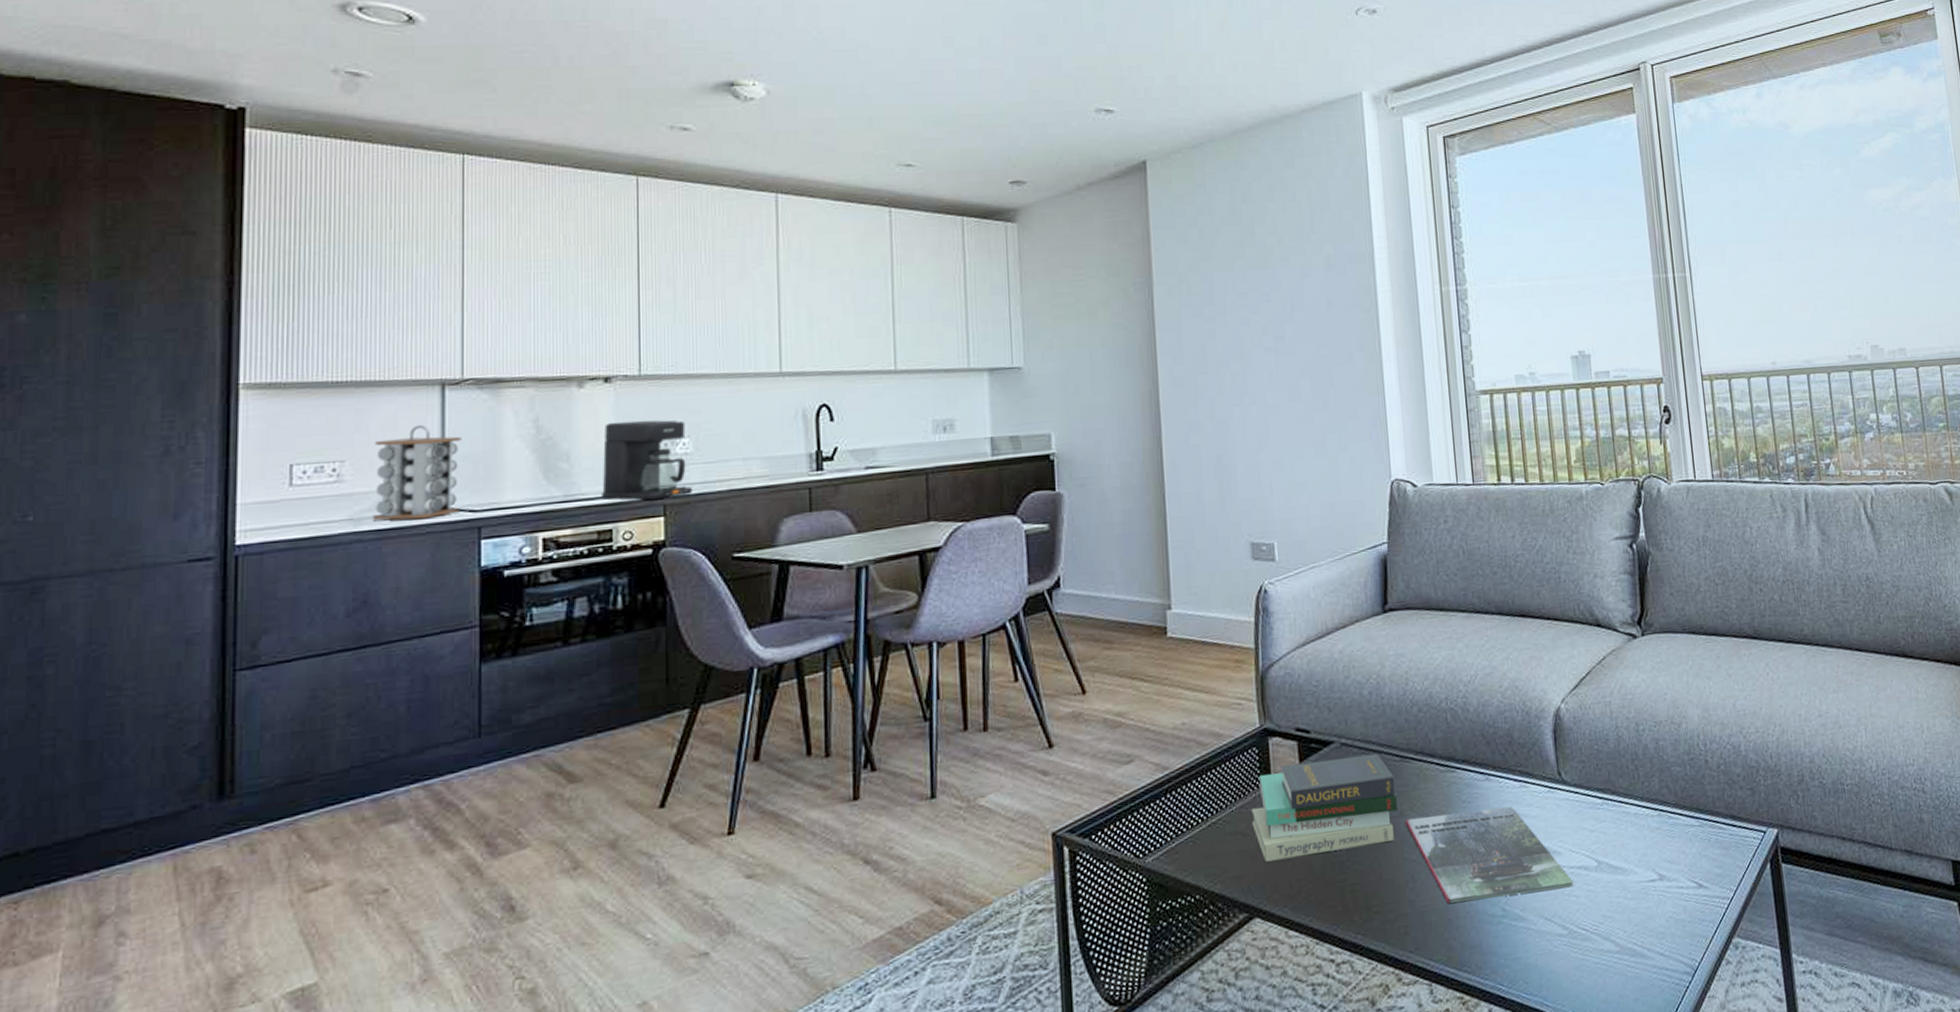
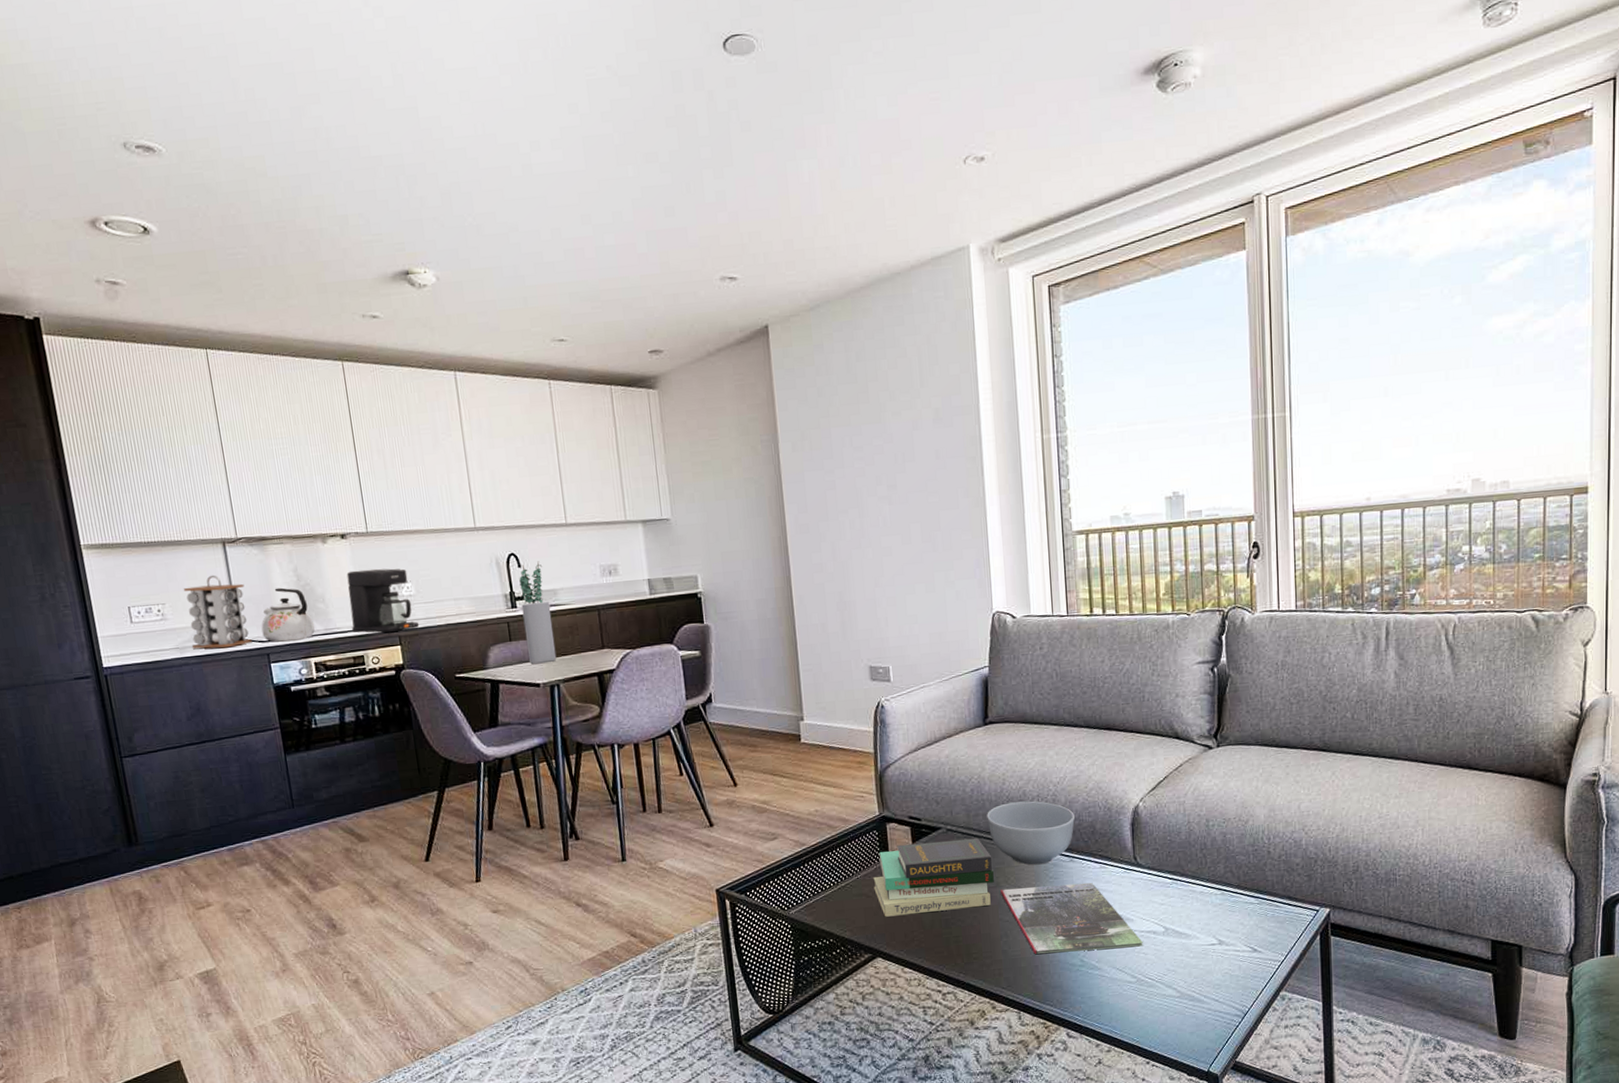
kettle: none [476,442,552,513] -> present [261,587,316,643]
vase: none [829,414,869,541] -> present [519,561,557,665]
bowl: none [1387,705,1490,787] -> present [987,801,1076,866]

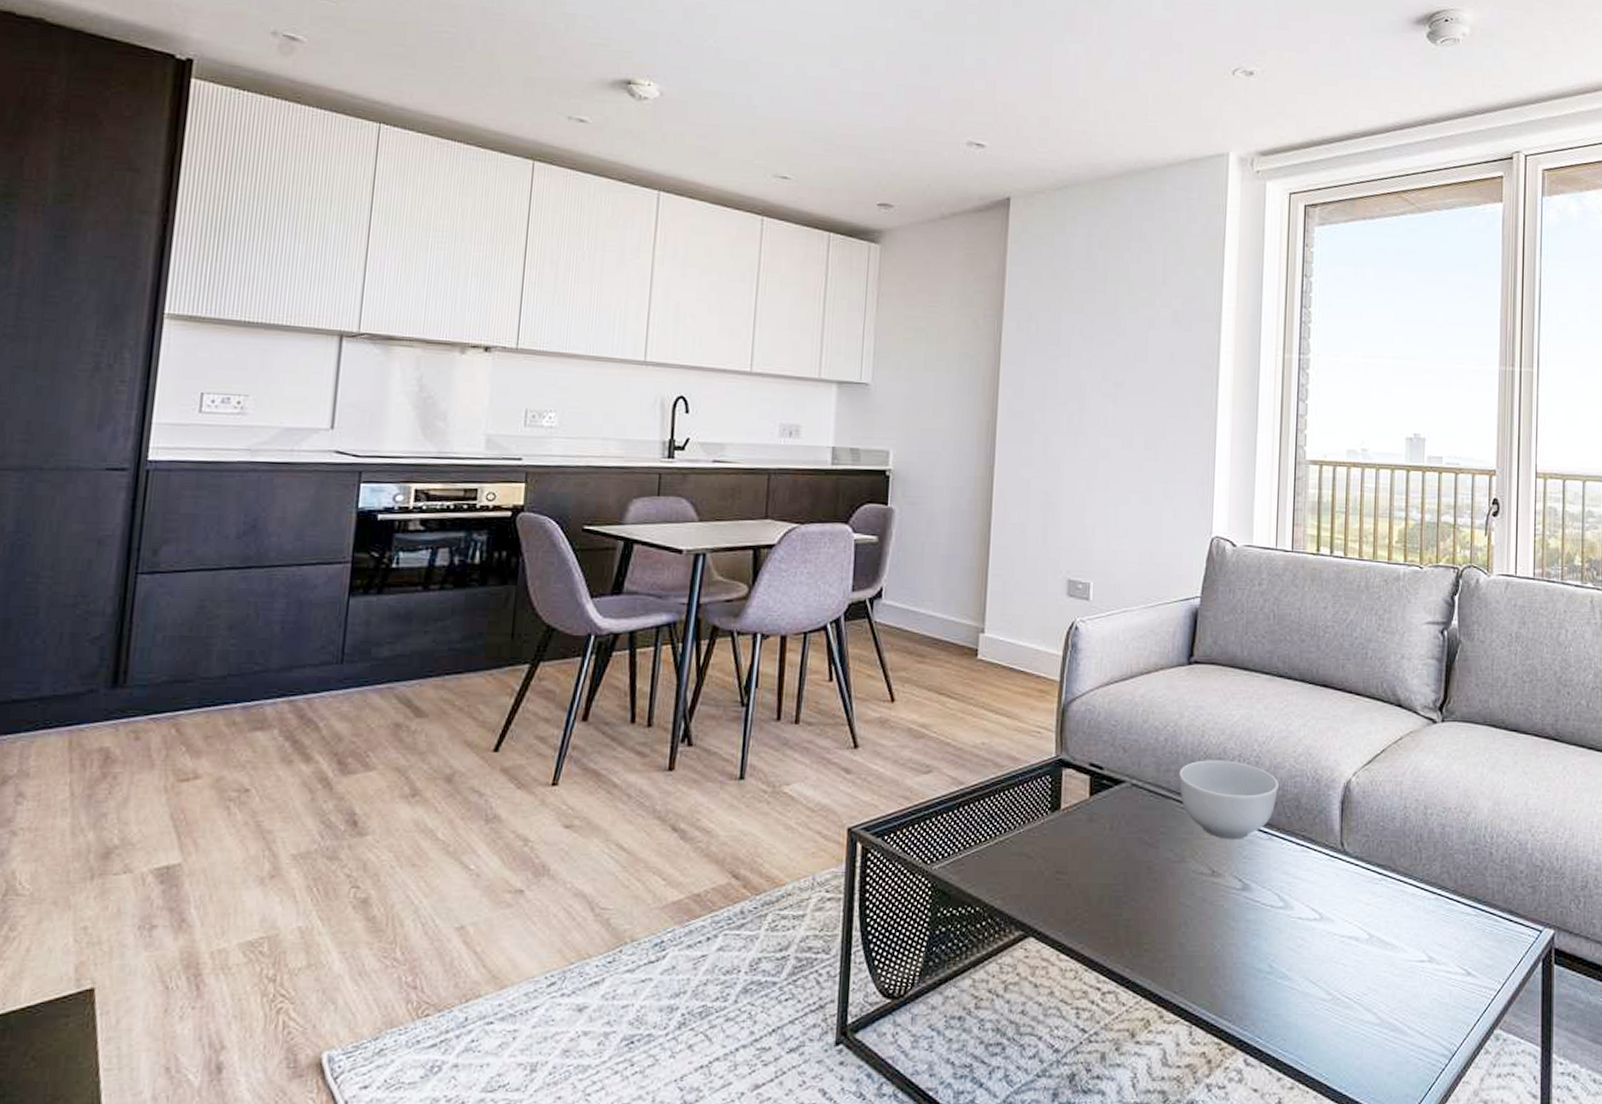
spice rack: present [183,575,252,650] -> none [267,370,353,458]
kettle: present [261,587,316,643] -> none [359,396,428,462]
coffee maker: present [346,568,419,633] -> none [471,389,553,467]
vase: present [519,561,557,665] -> none [675,409,714,527]
books: present [873,838,994,917] -> none [1037,796,1180,886]
magazine: present [1001,882,1143,955] -> none [1185,865,1343,955]

